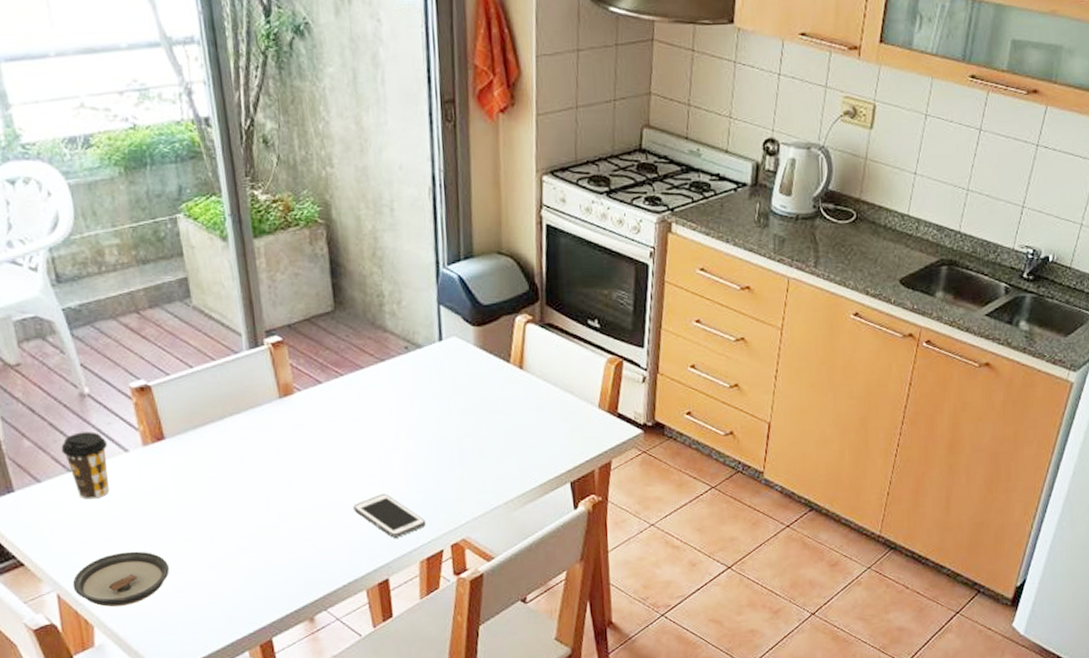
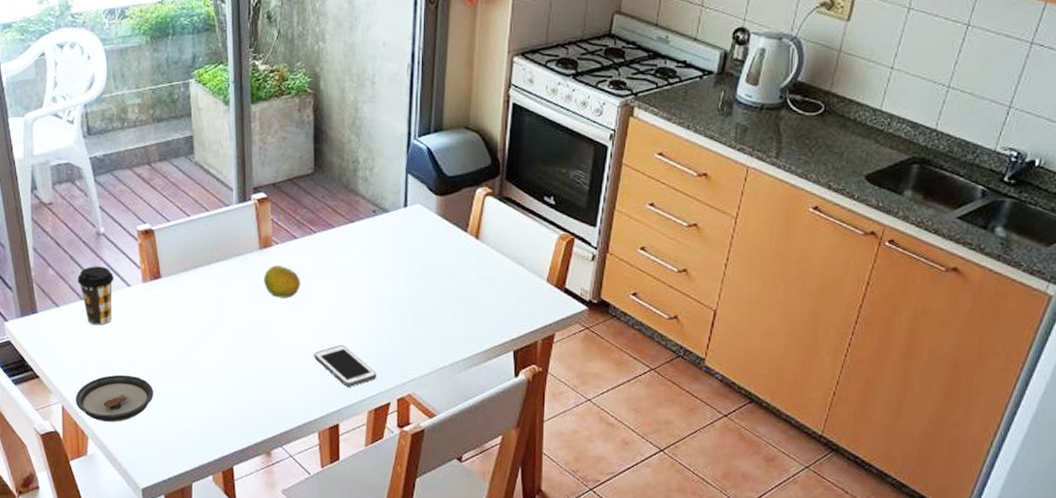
fruit: none [287,414,331,450] -> present [264,265,300,298]

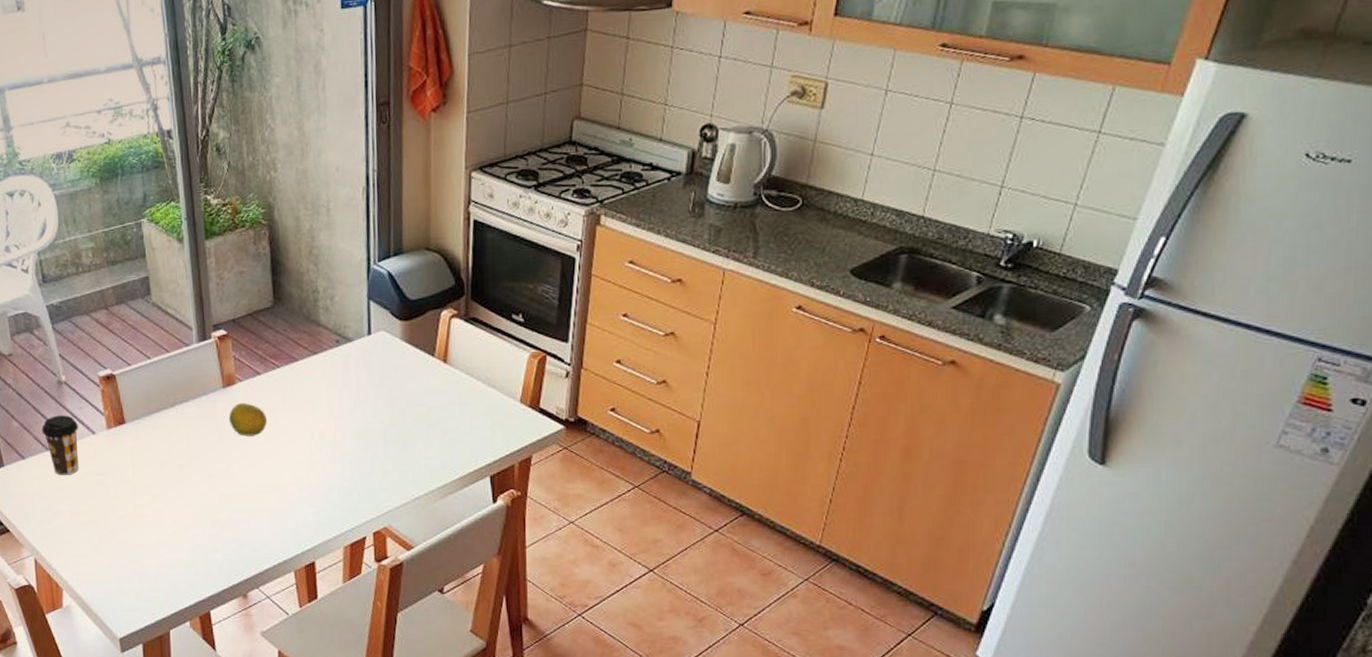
saucer: present [75,374,153,422] -> none [47,524,125,572]
cell phone: present [314,344,377,387] -> none [285,480,351,523]

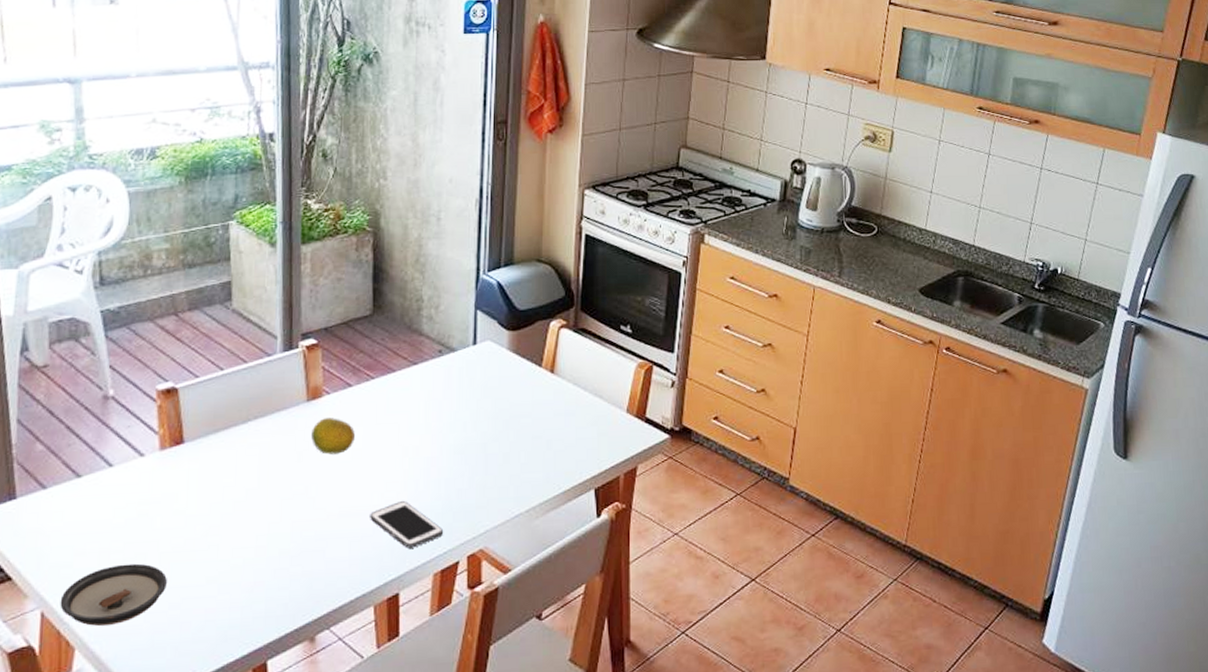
coffee cup: present [41,415,79,475] -> none [74,435,123,507]
saucer: none [47,524,125,572] -> present [60,563,167,626]
cell phone: none [285,480,351,523] -> present [370,500,444,548]

